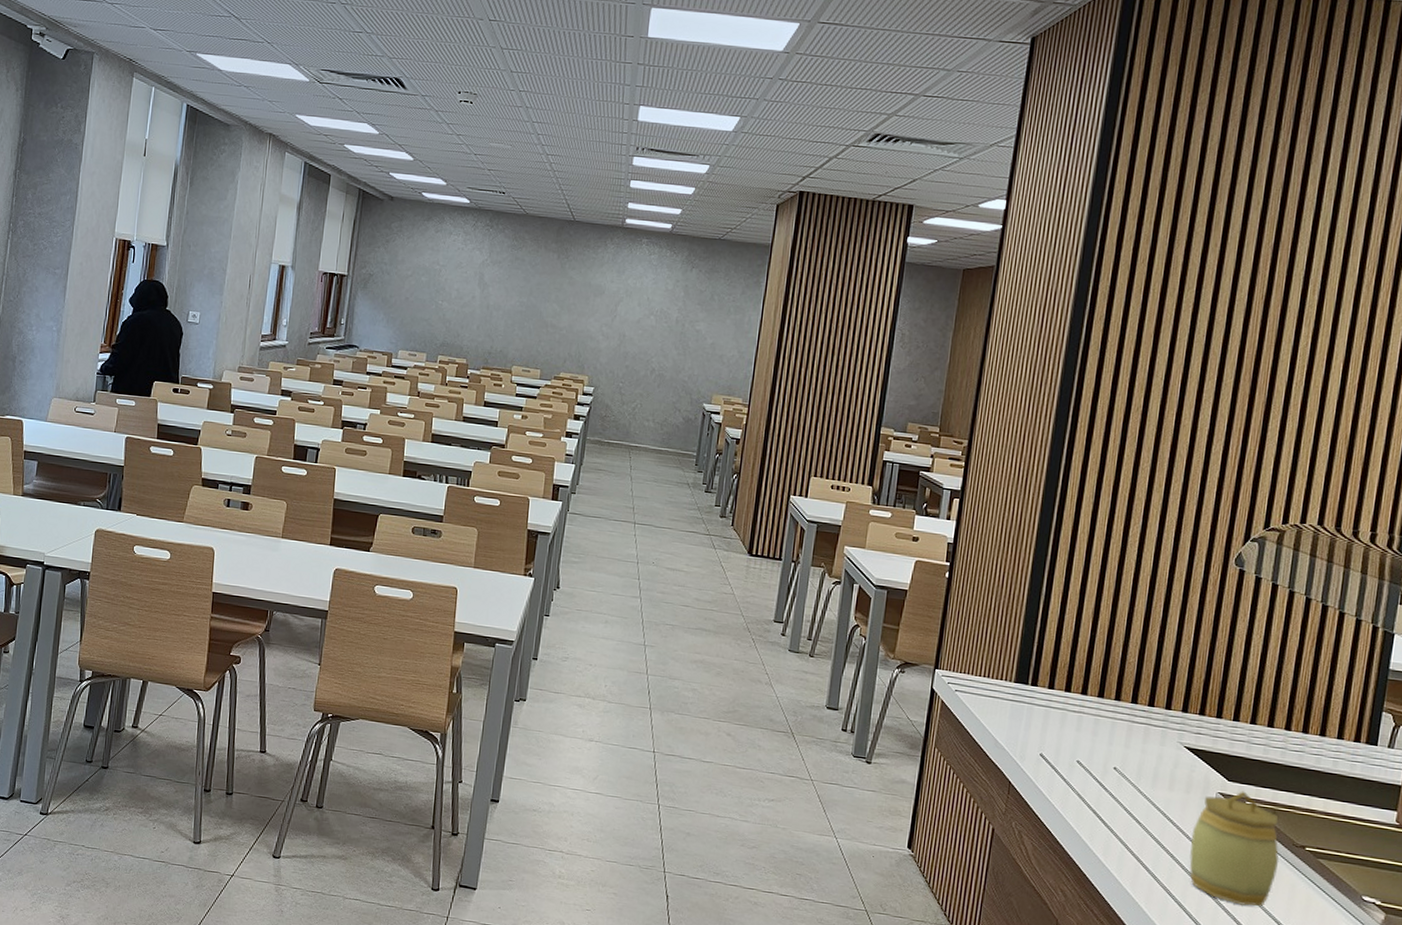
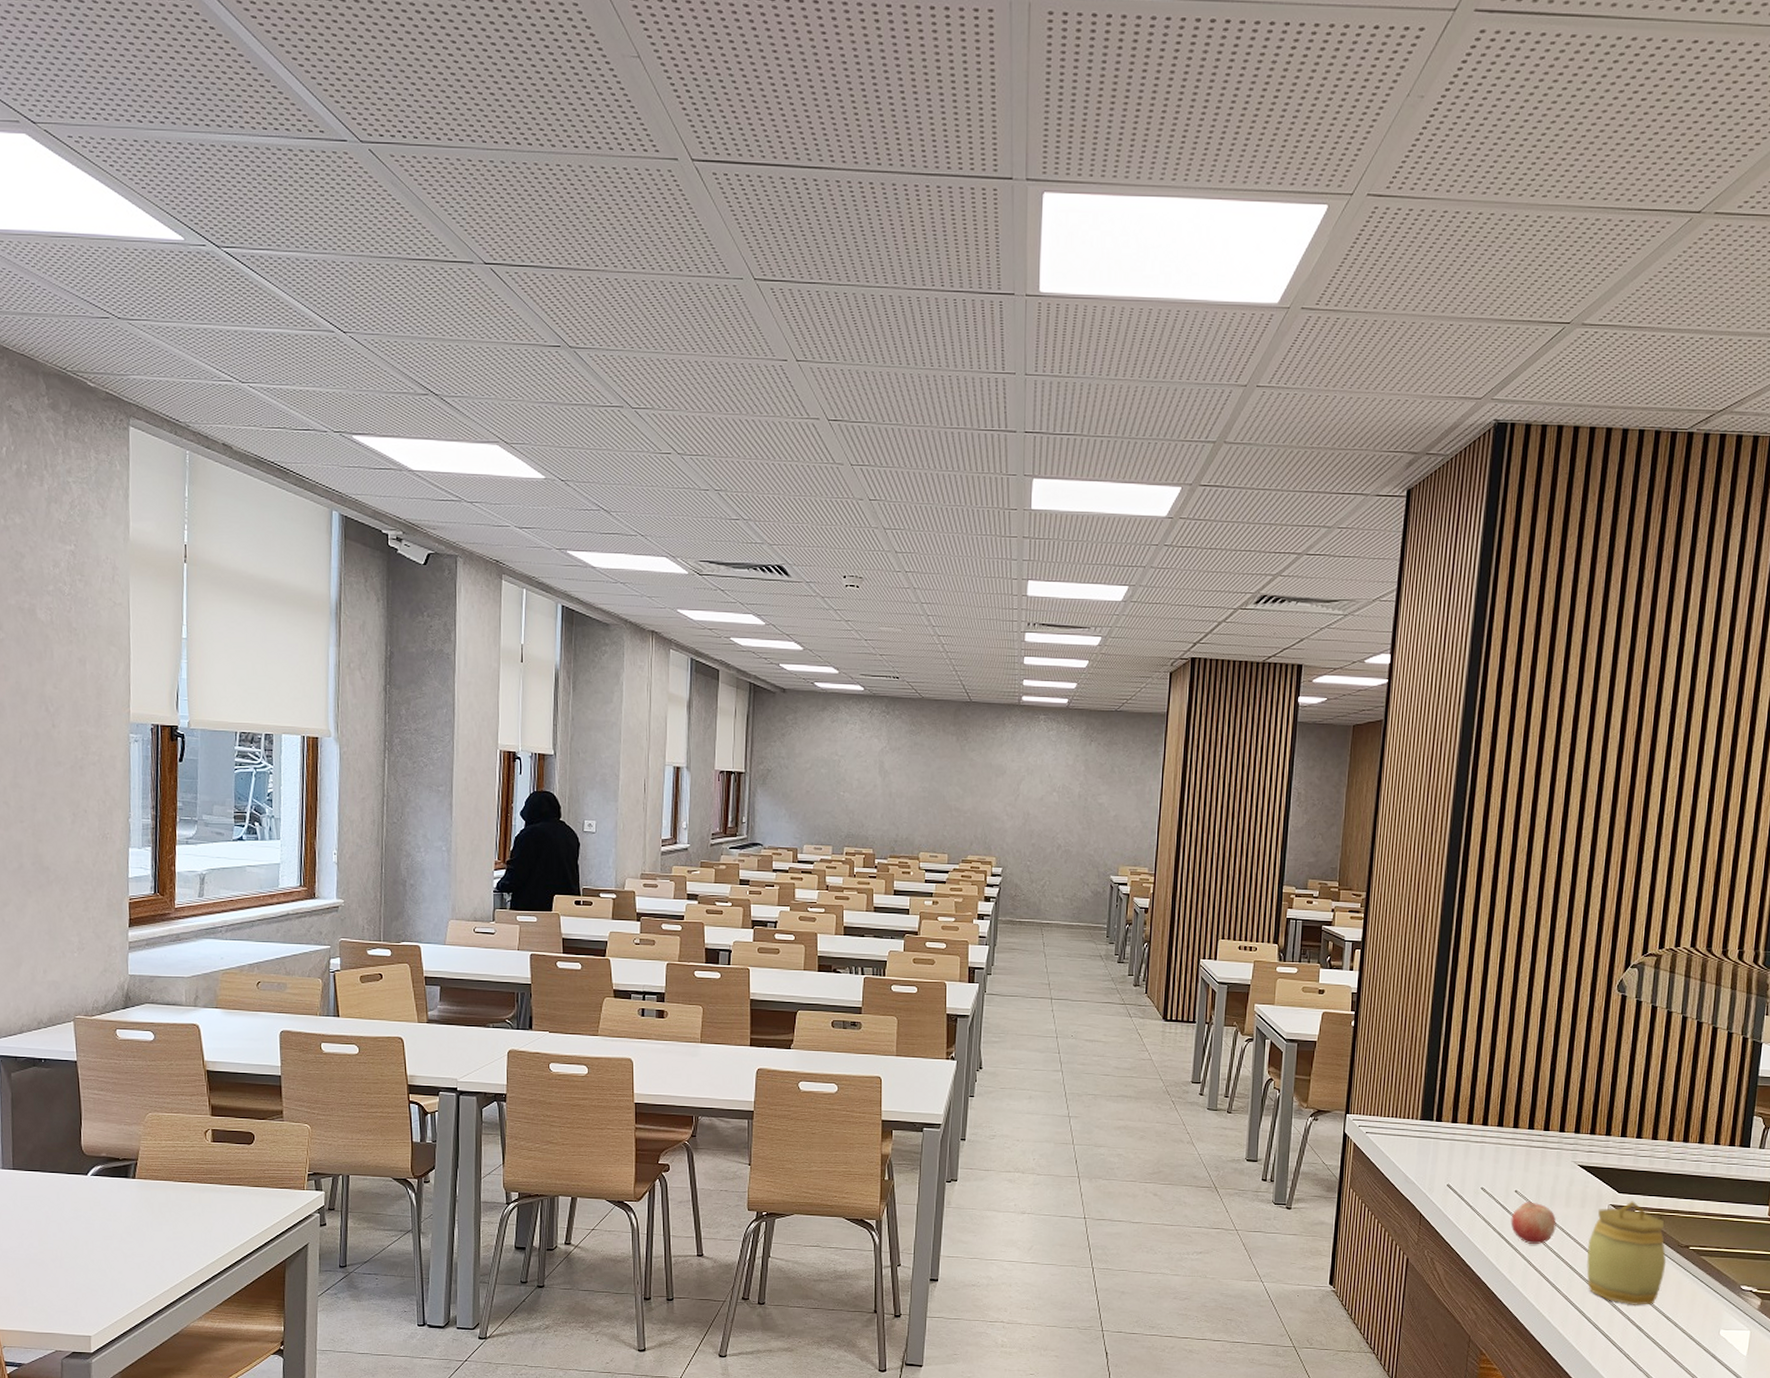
fruit: none [1107,780,1159,828] -> present [1510,1202,1557,1245]

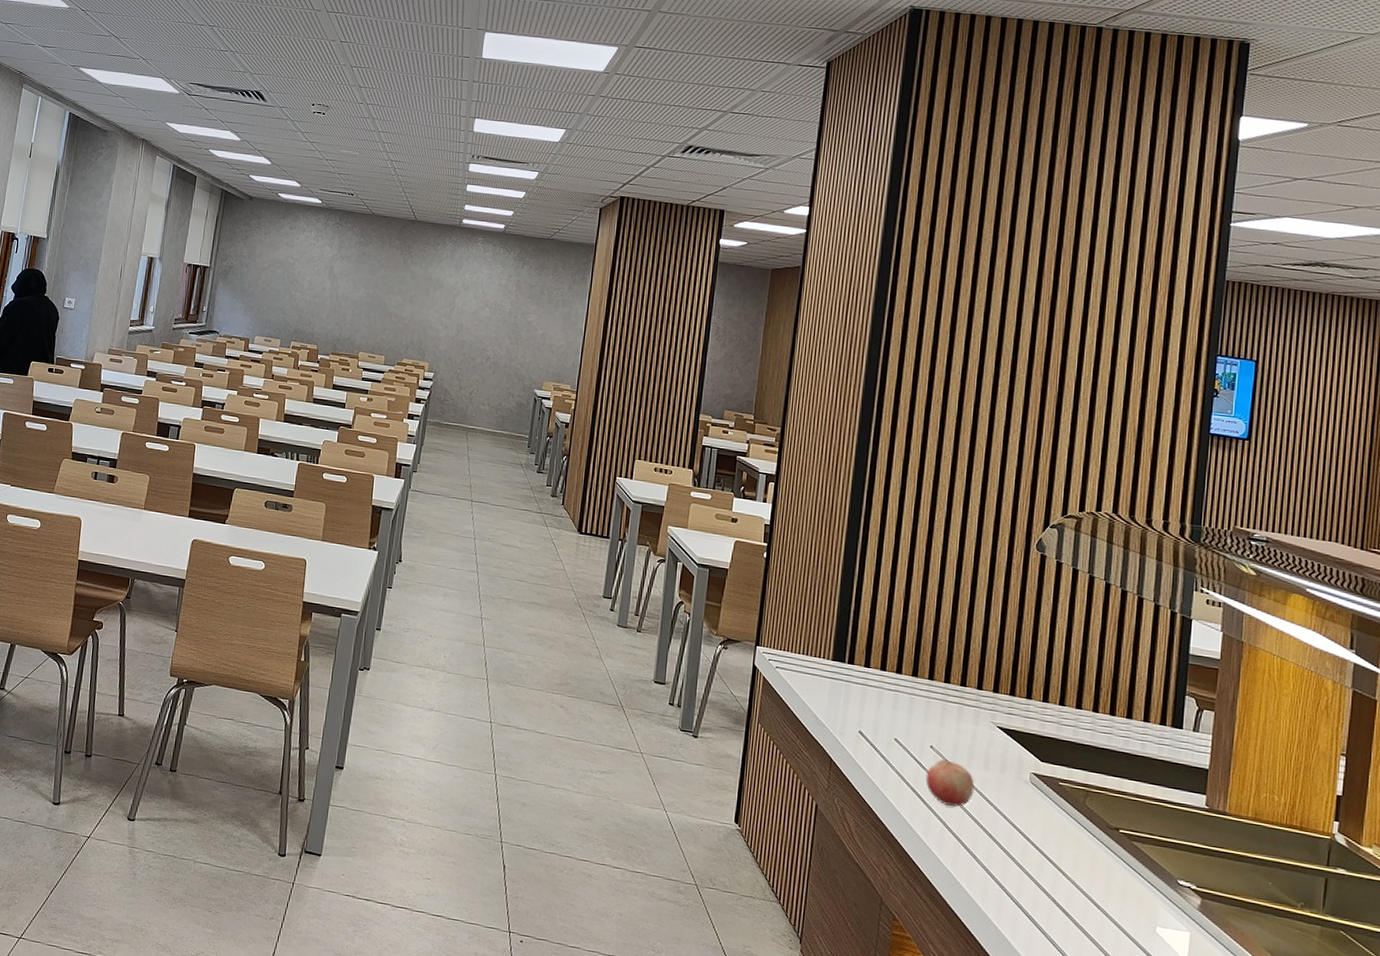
jar: present [1586,1201,1667,1305] -> none [1007,771,1095,888]

